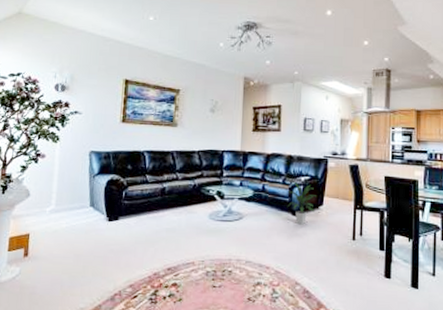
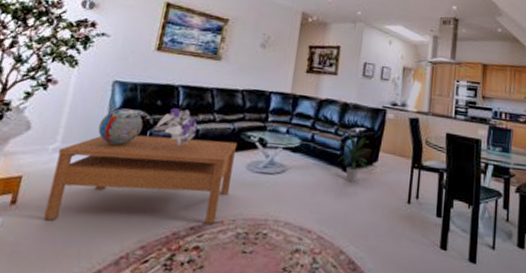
coffee table: none [51,195,199,268] -> present [43,134,238,224]
decorative sphere: none [83,174,119,205] -> present [98,108,143,146]
bouquet: none [130,171,164,203] -> present [156,108,198,147]

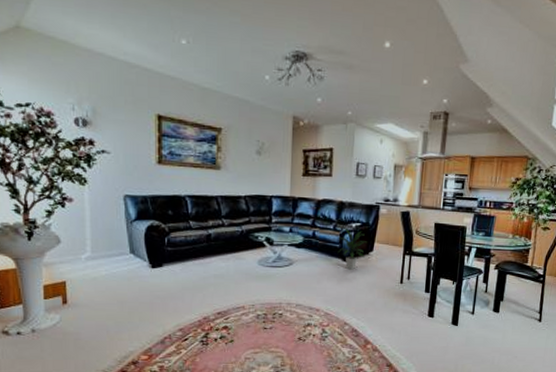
coffee table: present [43,134,238,224] -> none [90,241,247,315]
decorative sphere: present [98,108,143,146] -> none [121,219,160,252]
bouquet: present [156,108,198,147] -> none [172,216,209,249]

